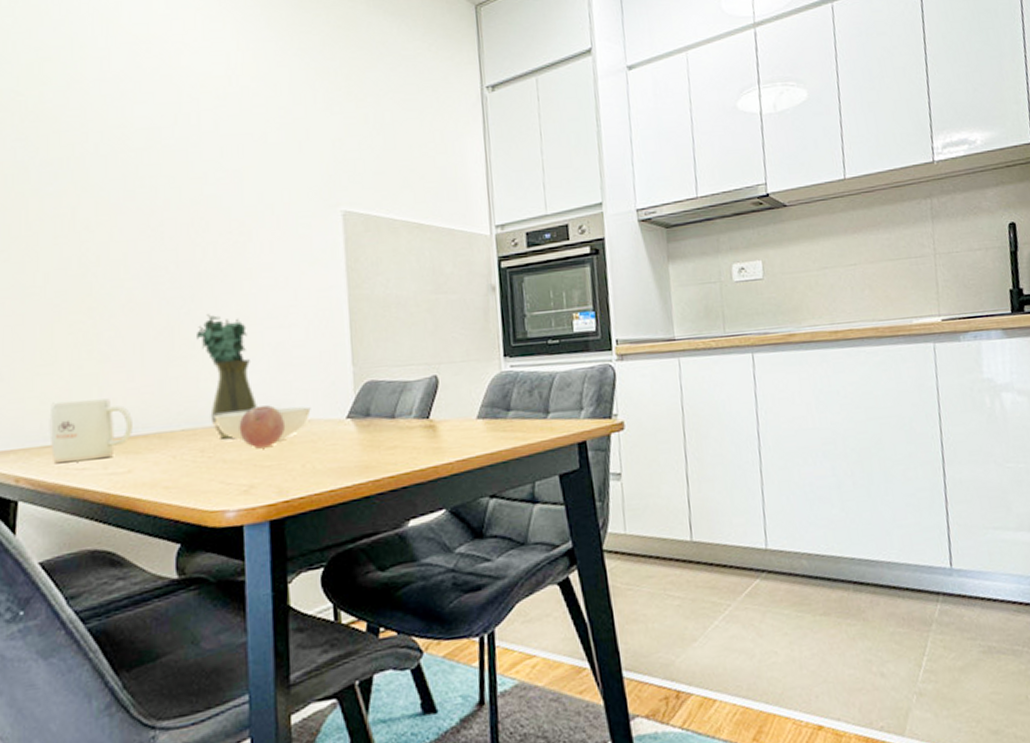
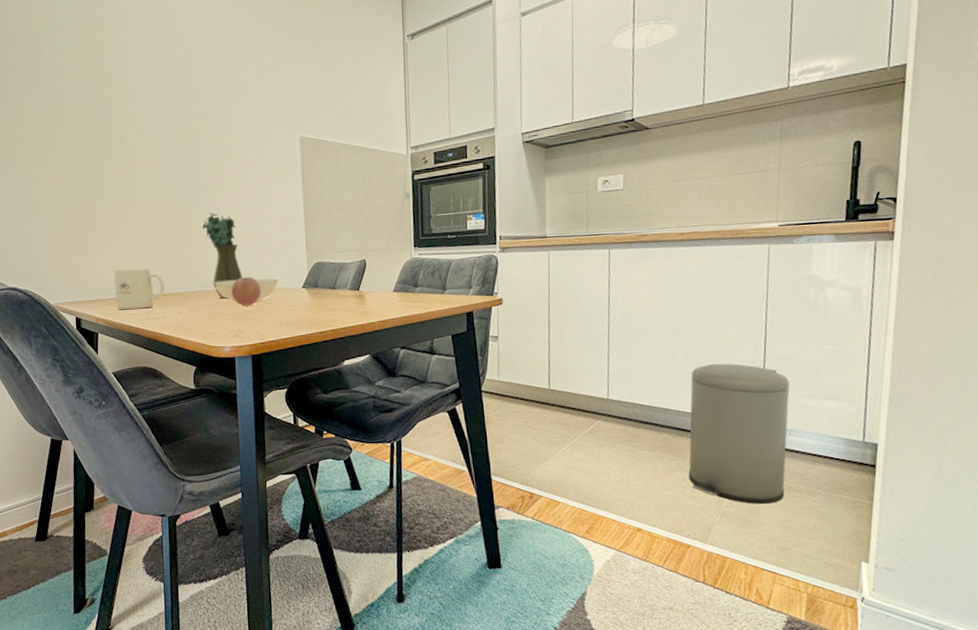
pedal bin: none [863,492,987,675] -> present [688,363,790,504]

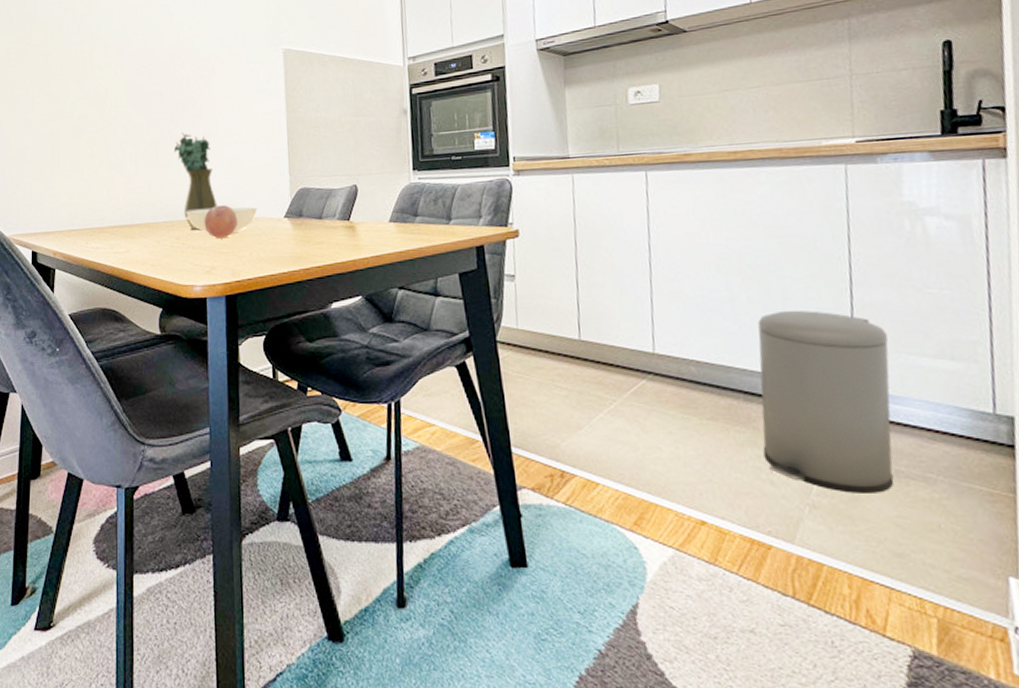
mug: present [114,268,164,310] -> none [75,196,130,243]

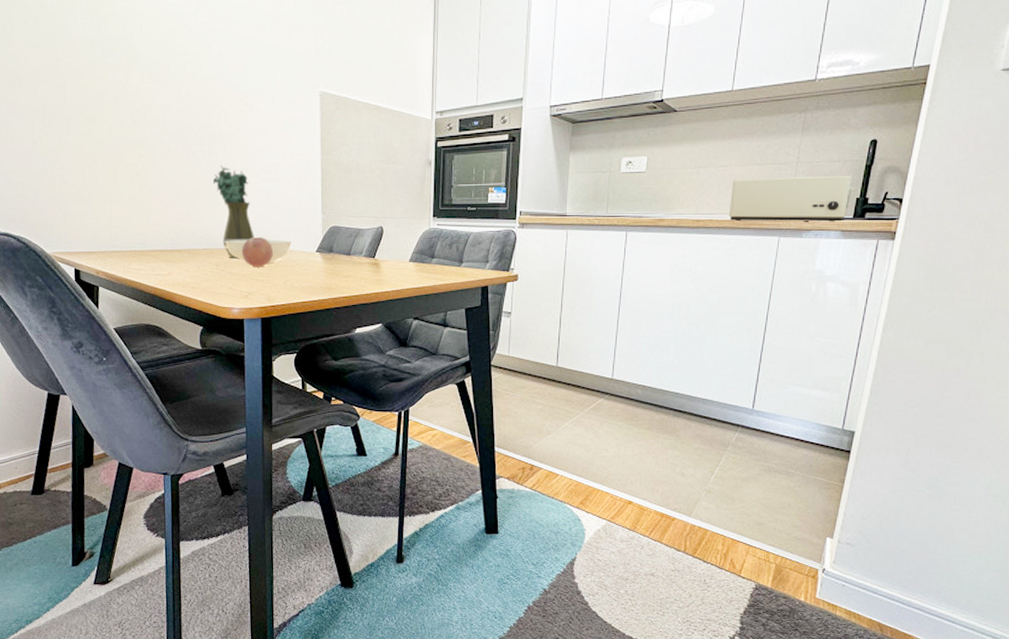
pedal bin: present [757,310,894,493] -> none [680,349,783,482]
toaster: none [770,84,937,150] -> present [728,175,856,222]

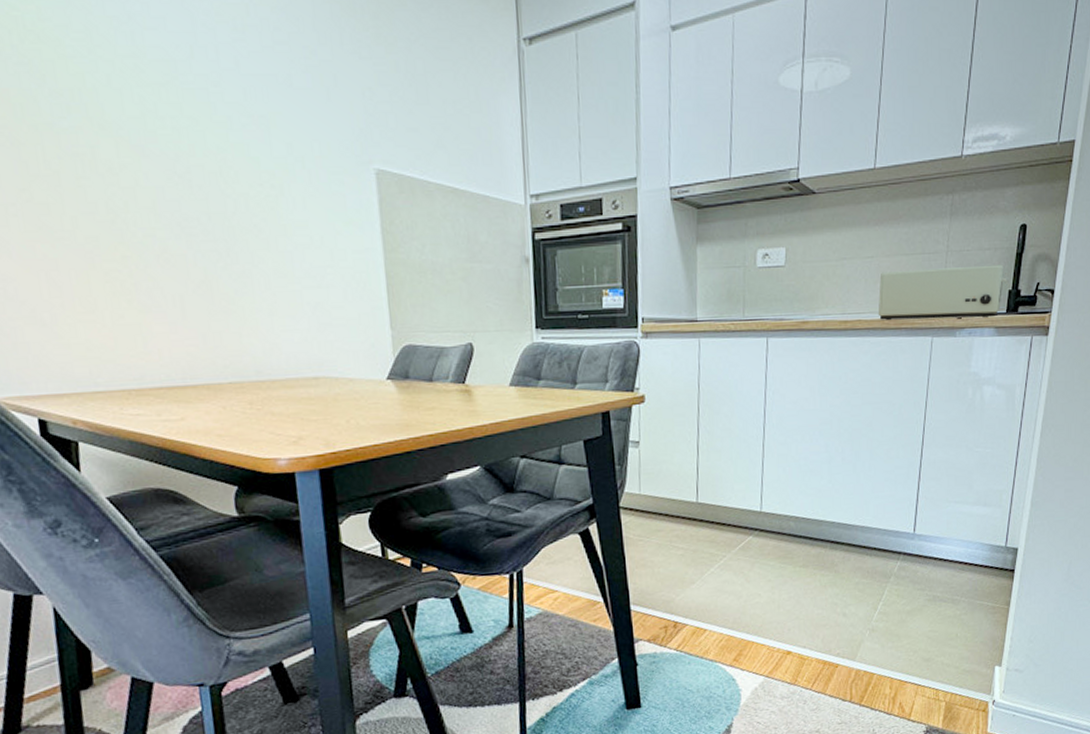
vase: present [213,166,254,259] -> none [235,270,301,394]
bowl: present [225,239,292,264] -> none [259,366,353,398]
fruit: present [242,237,274,267] -> none [284,363,330,404]

